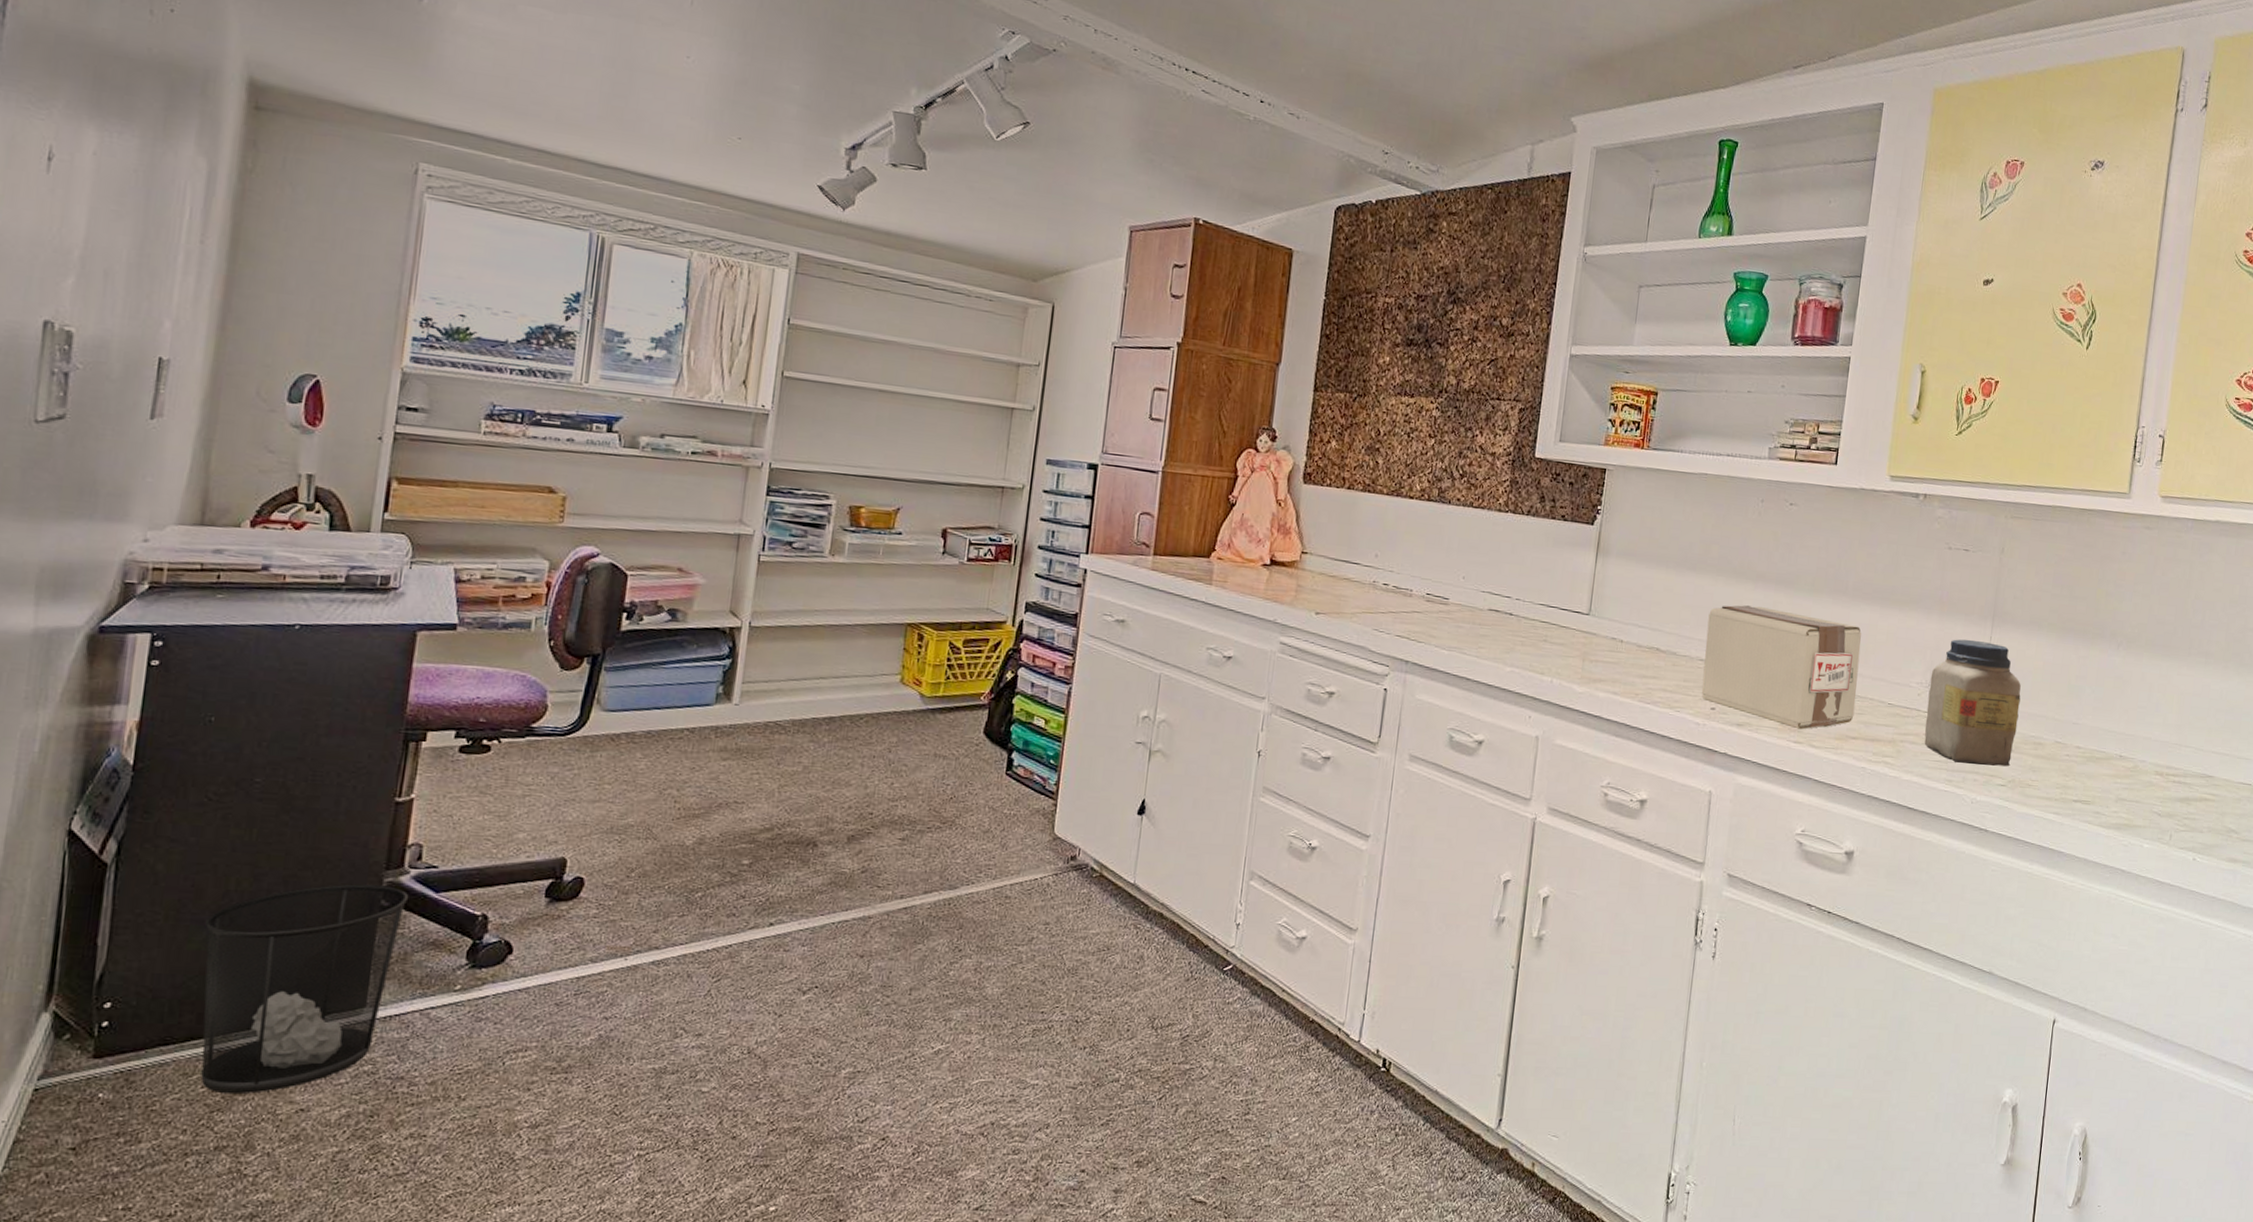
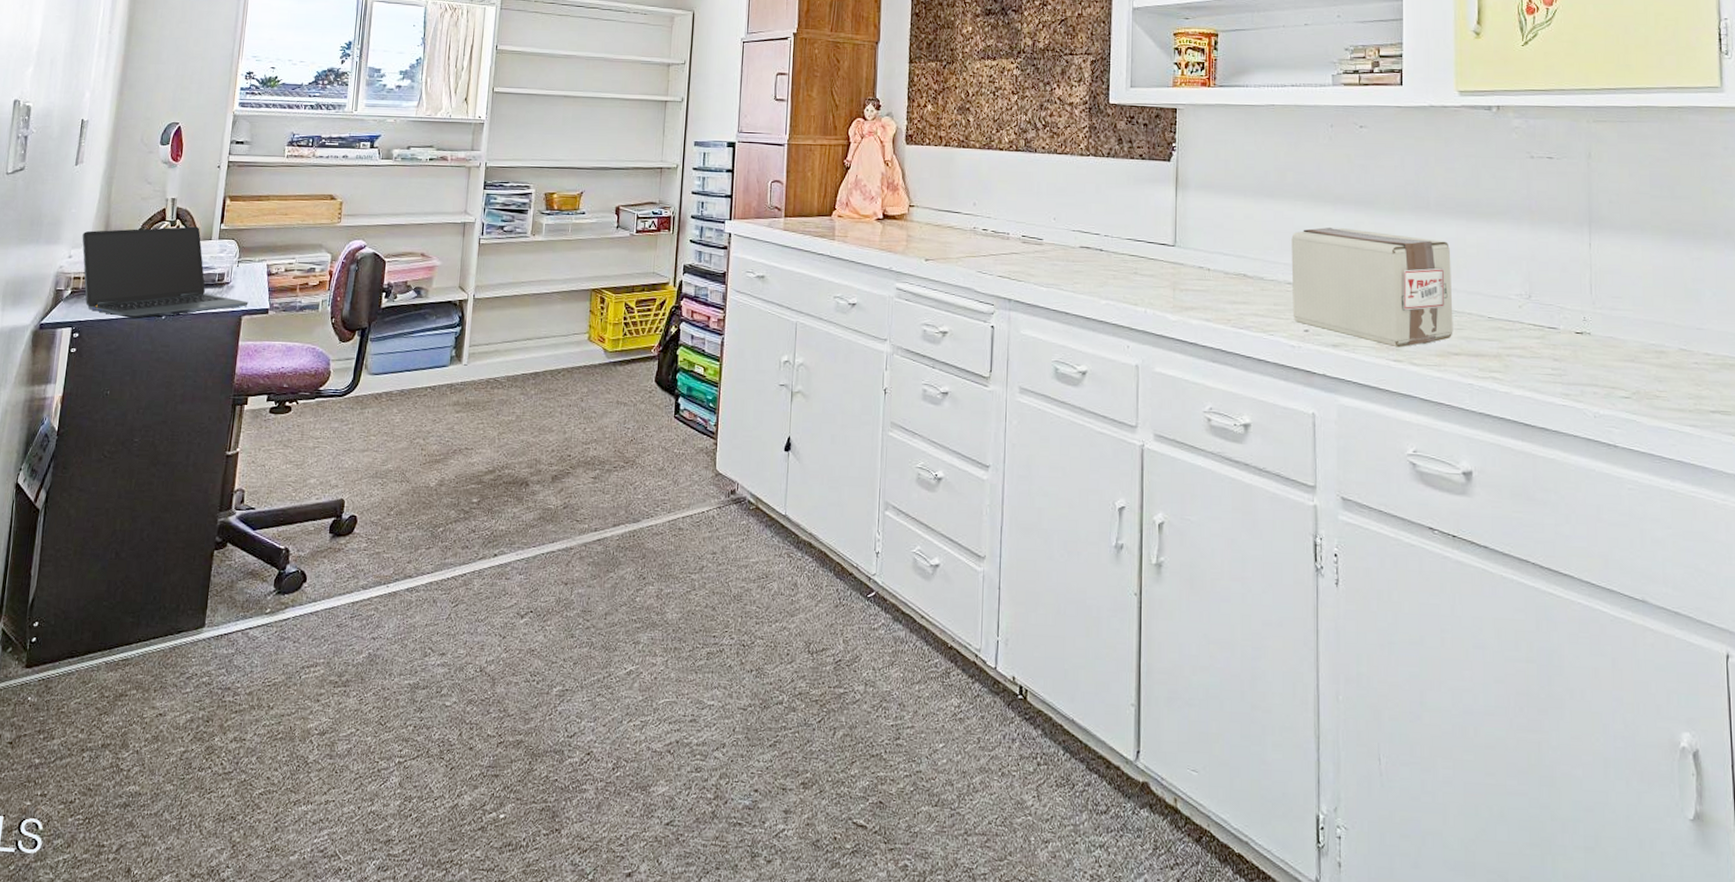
laptop: none [164,508,427,628] -> present [82,226,249,320]
waste bin: present [201,884,409,1094] -> none [94,523,235,700]
jar: present [1924,639,2021,767] -> none [1530,247,1634,378]

